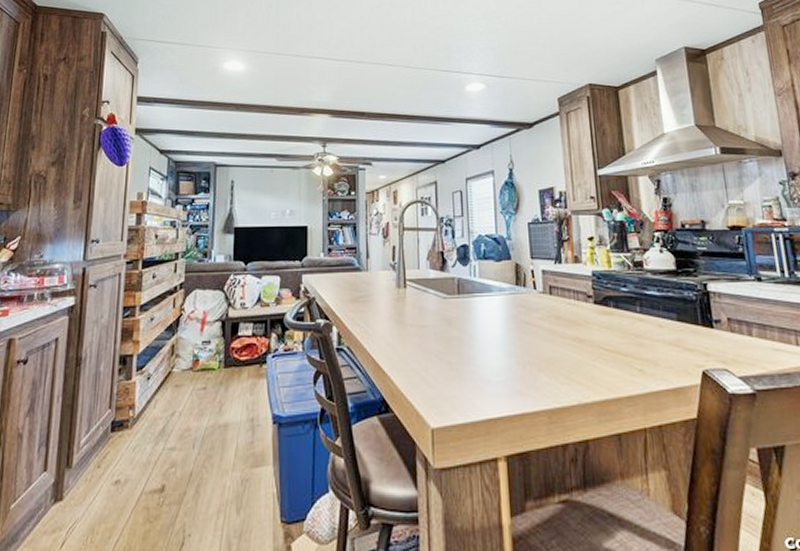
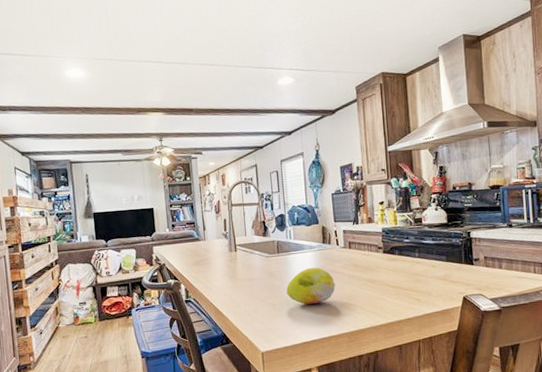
fruit: none [468,316,532,367] -> present [286,267,336,305]

